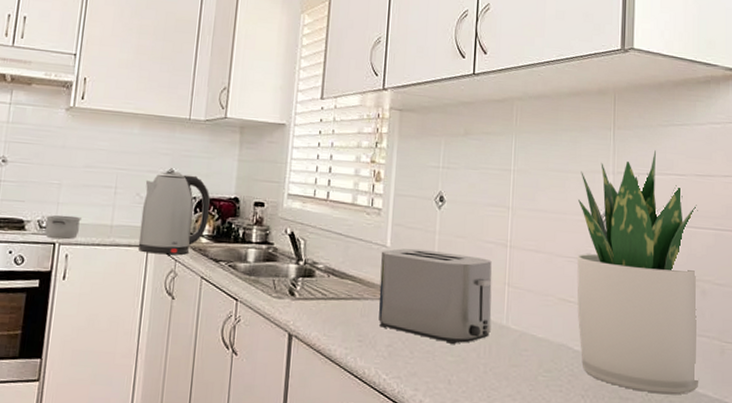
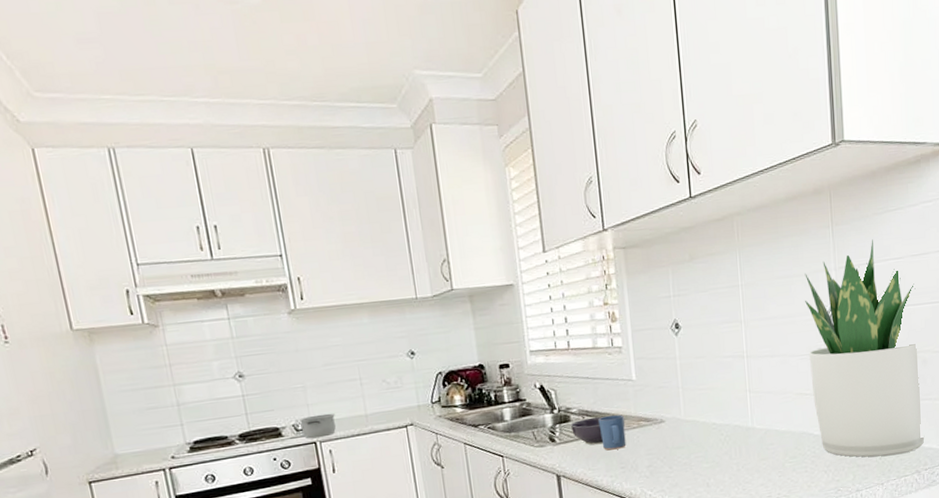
kettle: present [137,170,210,256] -> none [388,351,459,434]
bowl: none [313,277,372,310] -> present [570,416,626,445]
mug: none [343,279,371,319] -> present [598,414,626,451]
toaster: present [378,248,492,345] -> none [628,372,739,454]

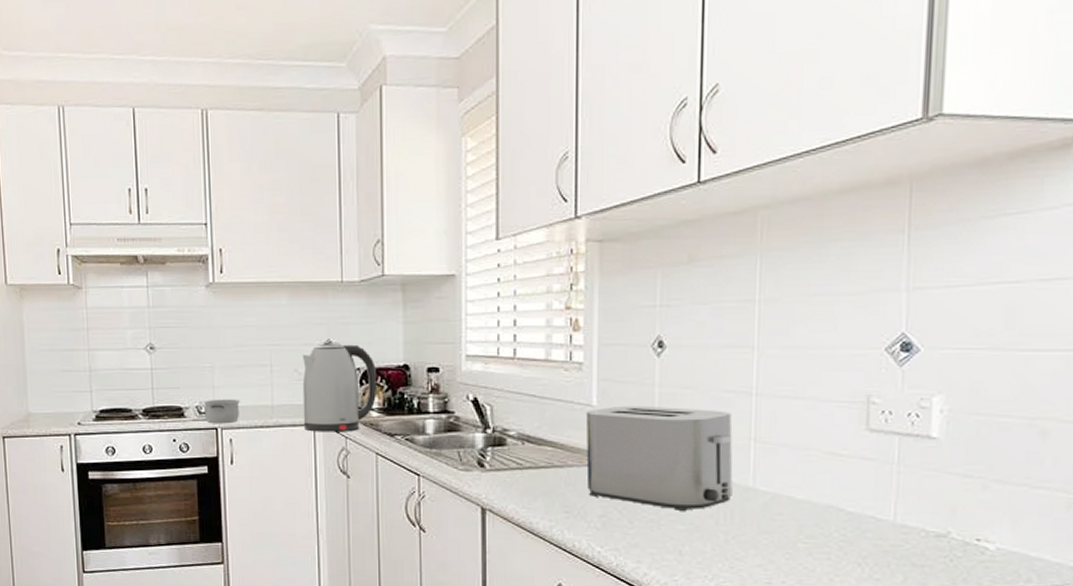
kettle: none [388,351,459,434] -> present [302,342,376,432]
bowl: present [570,416,626,445] -> none [505,444,577,479]
mug: present [598,414,626,451] -> none [541,445,575,488]
toaster: none [628,372,739,454] -> present [585,405,733,512]
planter: present [805,239,925,457] -> none [851,253,1040,560]

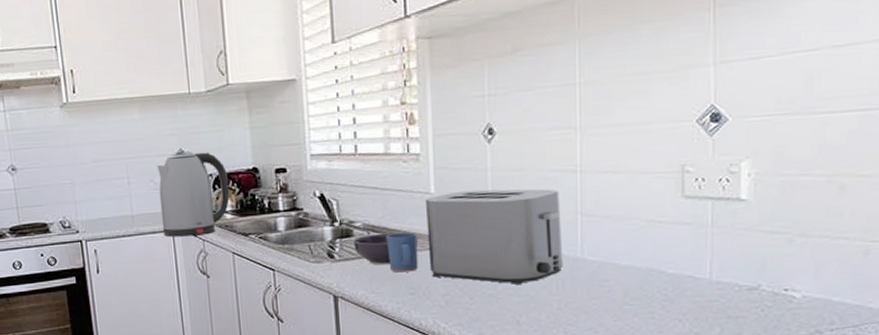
cooking pot: present [202,399,240,424] -> none [66,211,102,237]
bowl: none [505,444,577,479] -> present [352,233,419,265]
mug: none [541,445,575,488] -> present [386,232,418,273]

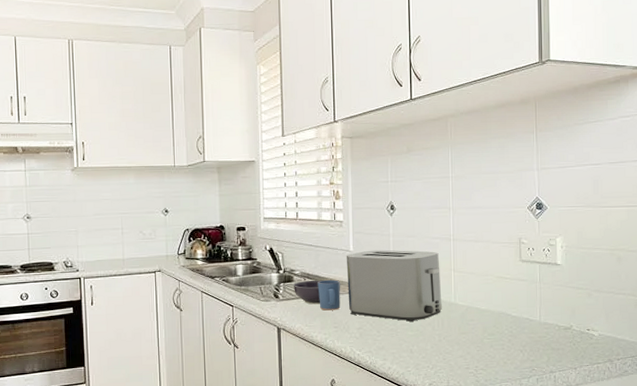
kettle: present [156,151,229,238] -> none [145,210,201,278]

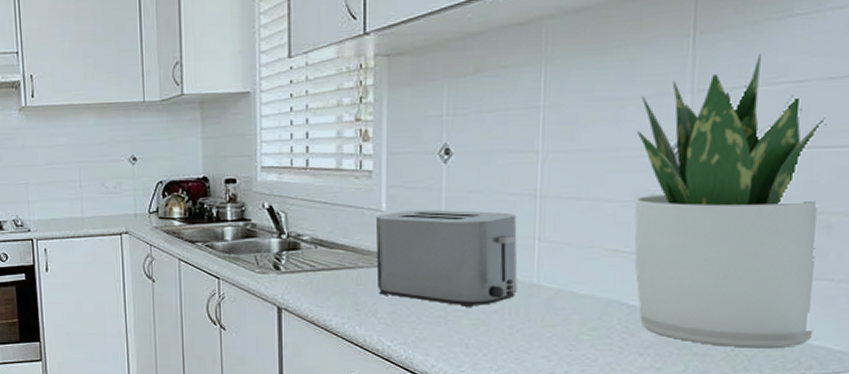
bowl: present [293,280,341,305] -> none [299,248,367,280]
mug: present [317,279,341,311] -> none [334,248,366,288]
planter: none [509,146,618,343] -> present [634,54,827,349]

